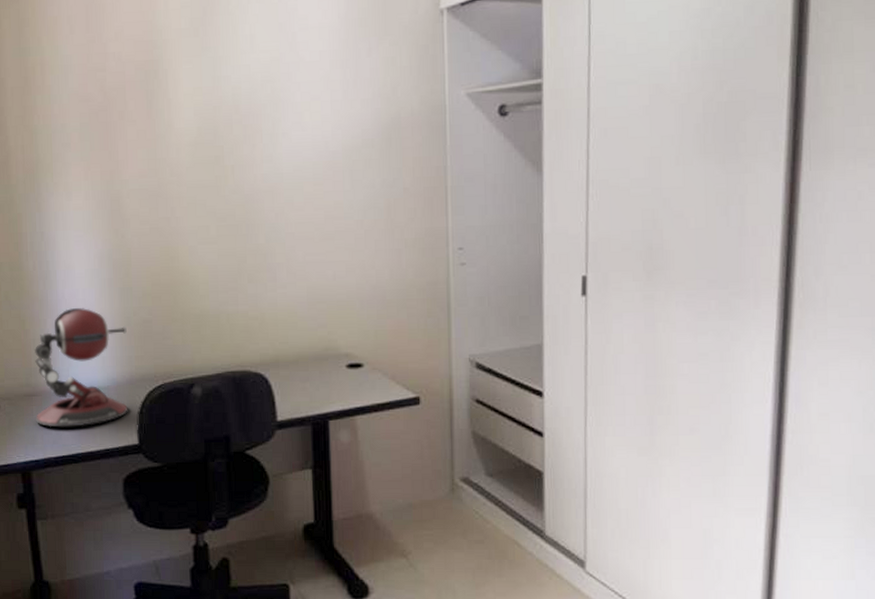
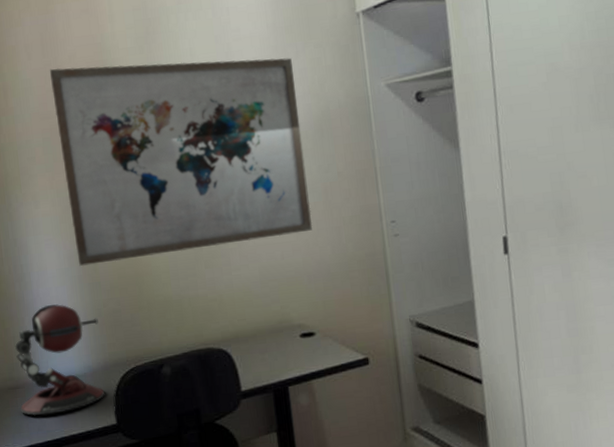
wall art: none [92,45,371,269] -> present [49,57,313,267]

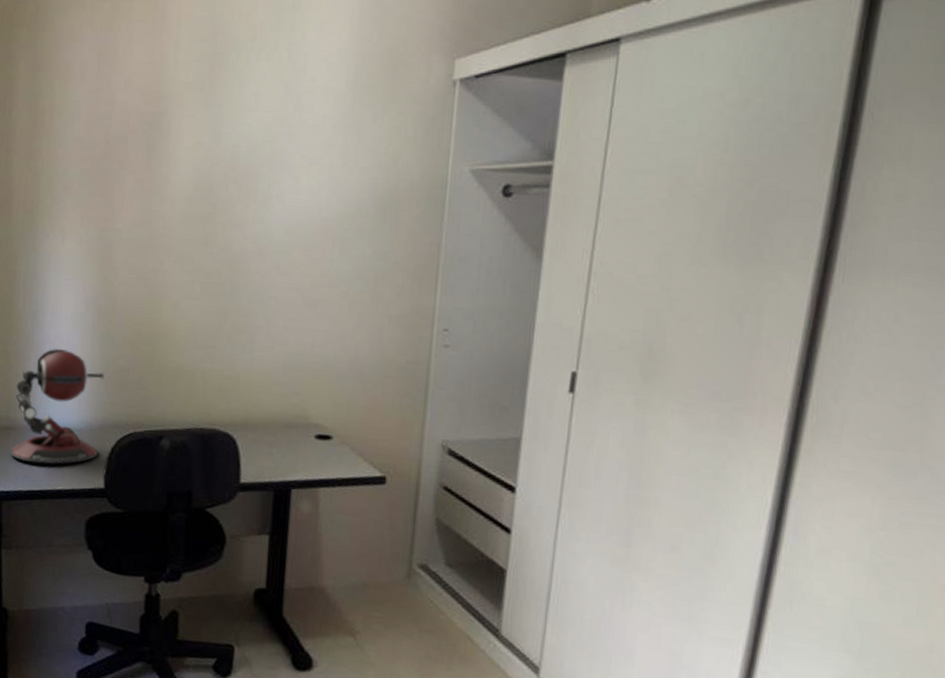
wall art: present [49,57,313,267] -> none [94,93,367,323]

